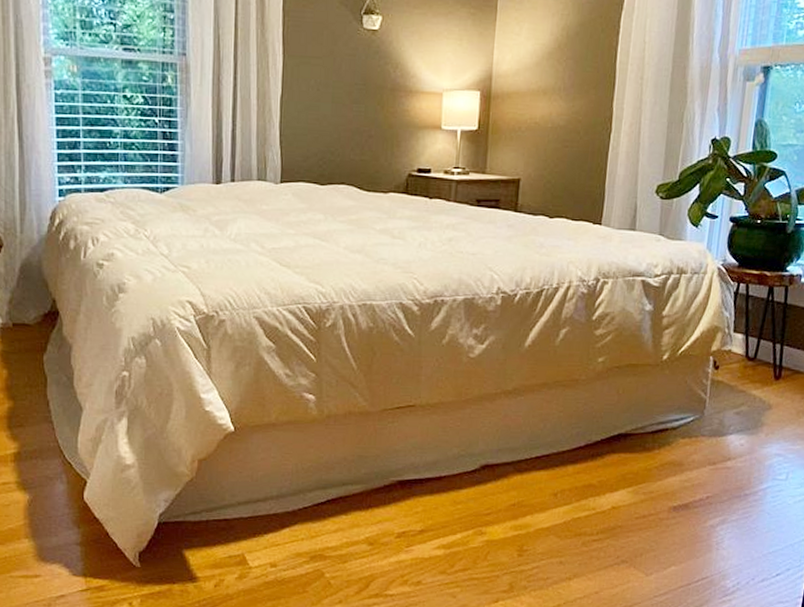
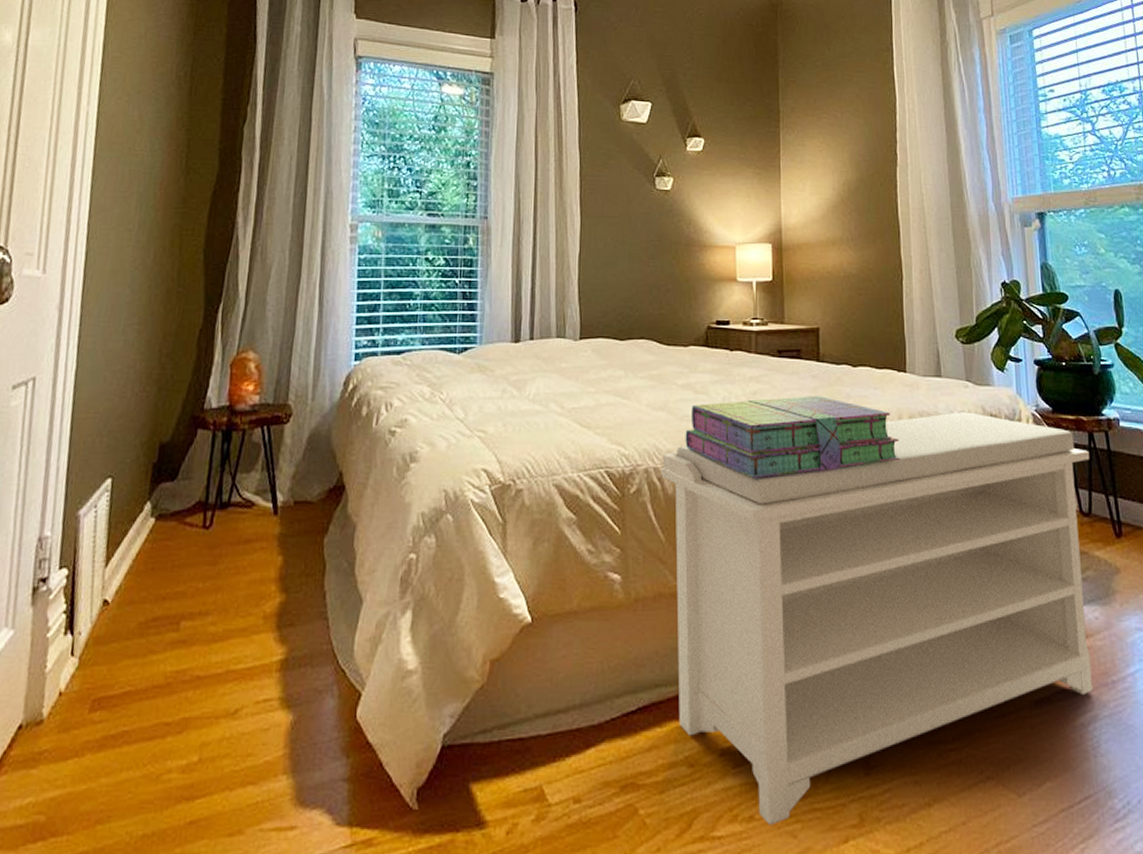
bench: none [355,264,766,589] -> present [661,412,1093,826]
stack of books: none [380,244,586,318] -> present [685,396,900,479]

